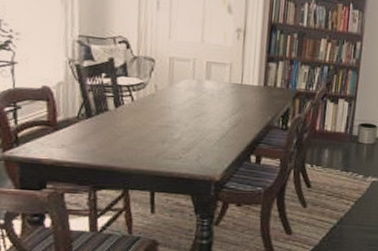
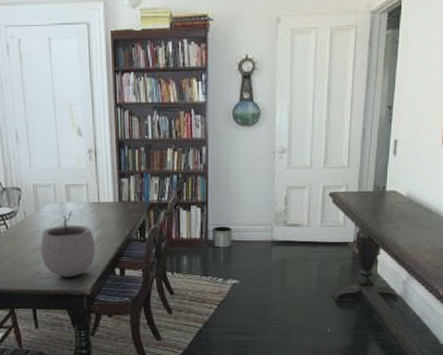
plant pot: none [168,90,233,160] -> present [40,211,96,277]

